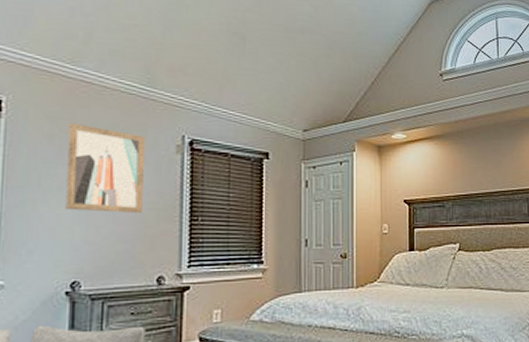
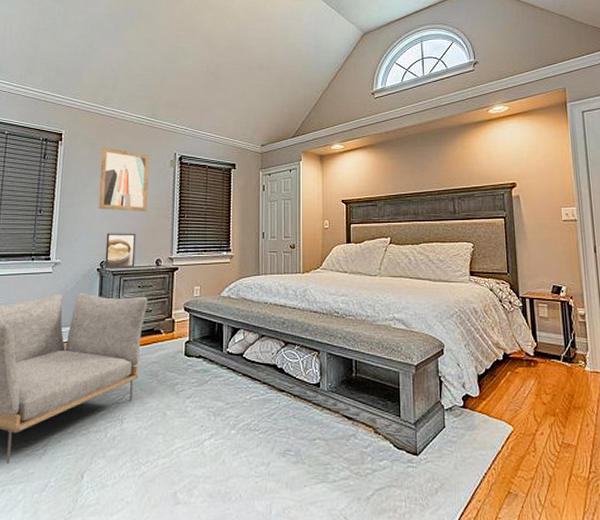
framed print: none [77,242,126,291] -> present [104,233,136,268]

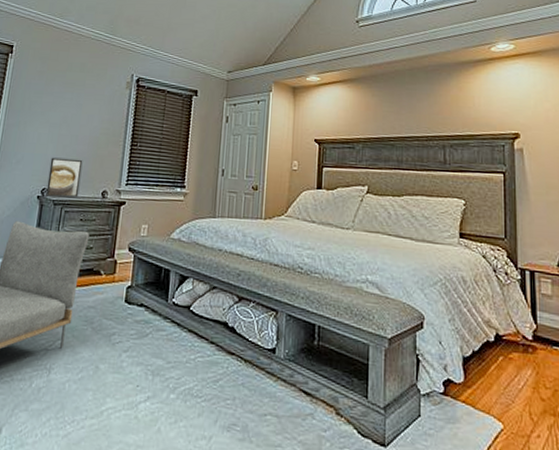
wall art: present [98,147,149,212] -> none [45,62,105,137]

